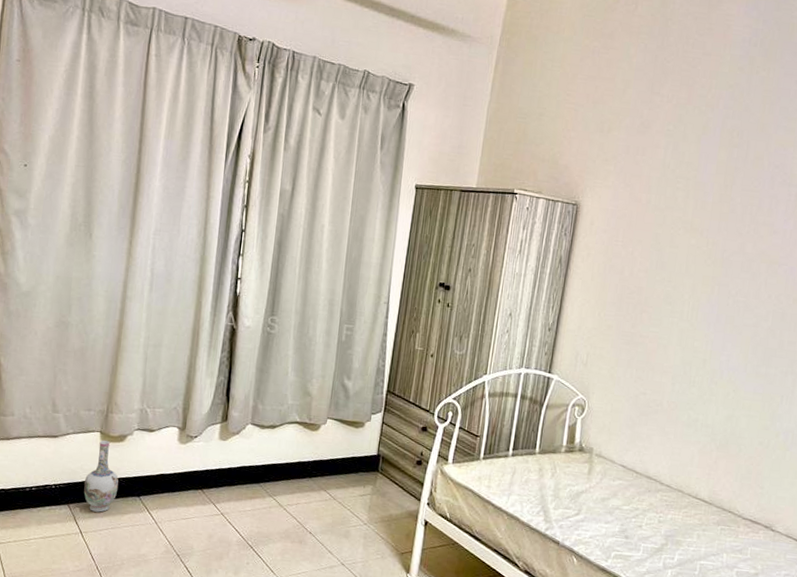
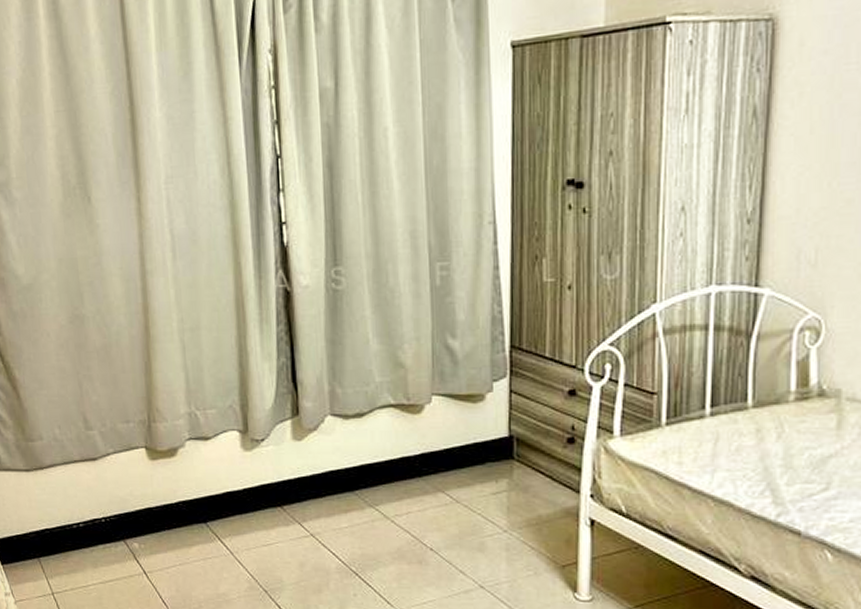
vase: present [84,440,119,512] -> none [138,457,179,546]

